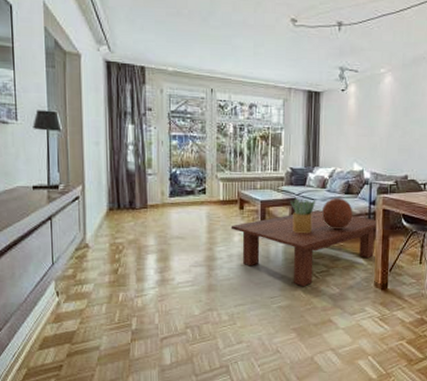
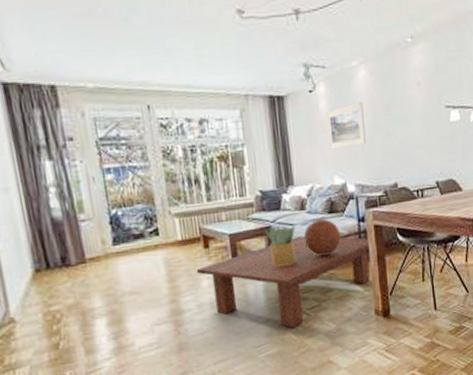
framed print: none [352,103,386,141] -> present [325,102,366,150]

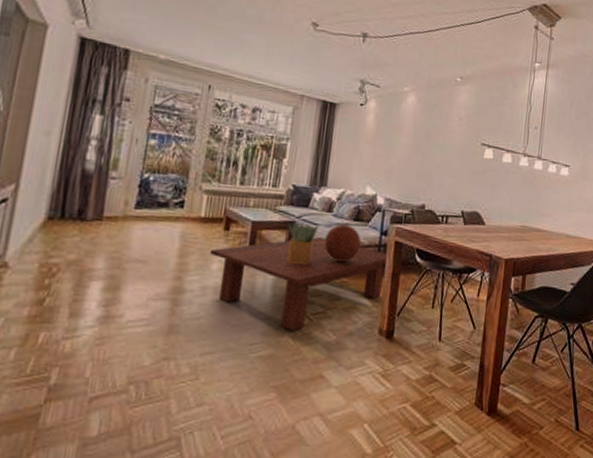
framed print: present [325,102,366,150] -> none [367,123,407,163]

